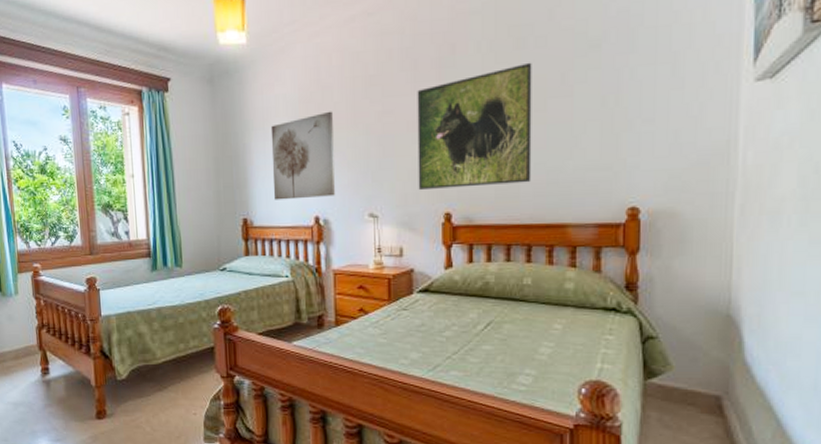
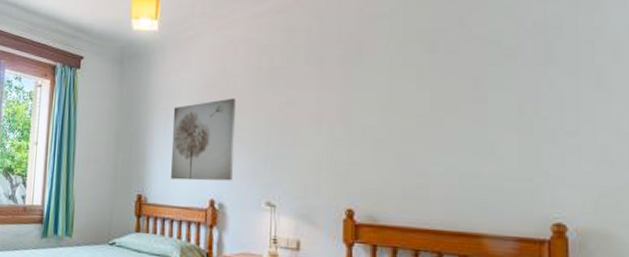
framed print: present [417,62,532,191] -> none [319,66,443,187]

